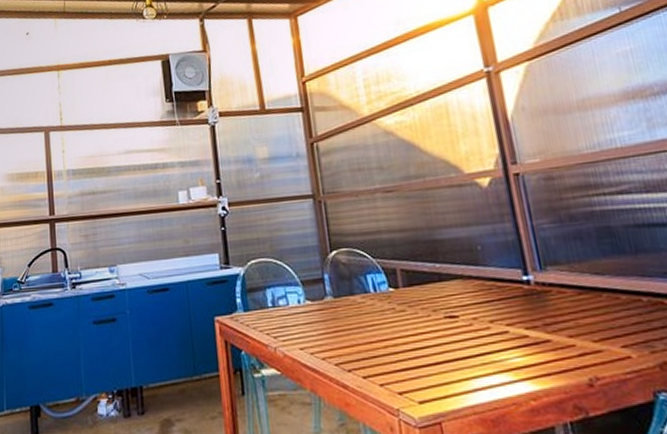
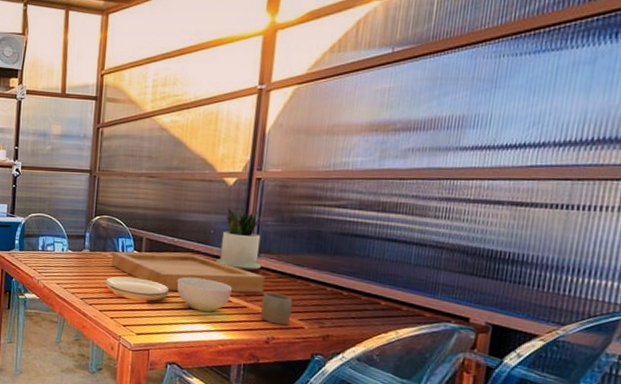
plate: none [362,323,448,355] -> present [105,276,169,302]
tray: none [363,281,566,334] -> present [112,252,265,293]
bowl: none [452,310,527,356] -> present [176,276,233,312]
planter: none [490,213,554,291] -> present [215,208,262,271]
mug: none [565,315,611,358] -> present [260,292,293,325]

